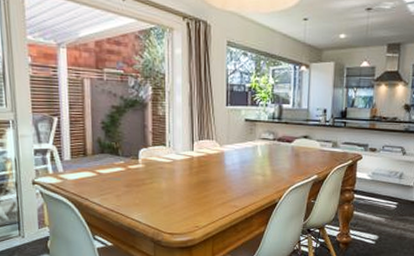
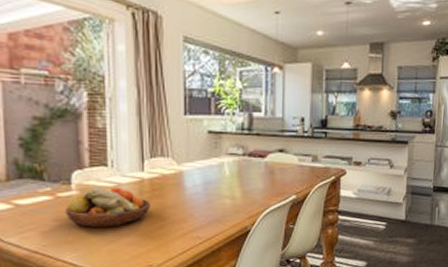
fruit bowl: none [134,162,199,194] -> present [65,187,152,228]

